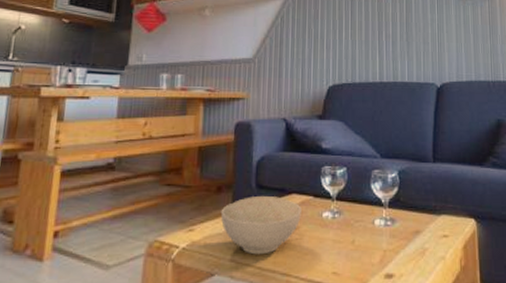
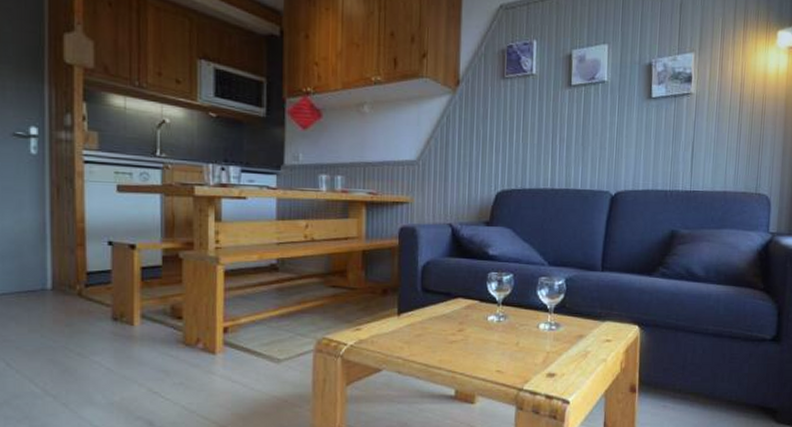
bowl: present [220,195,301,255] -> none [387,298,467,353]

